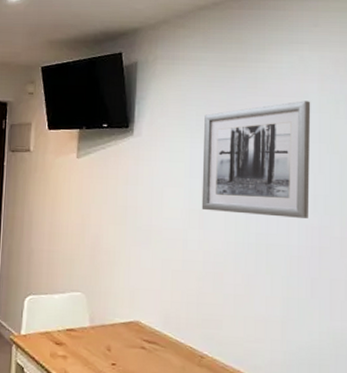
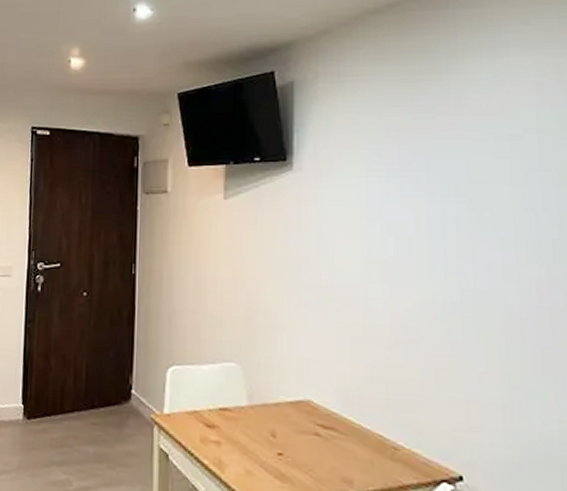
wall art: present [201,100,311,218] -> none [383,118,532,270]

